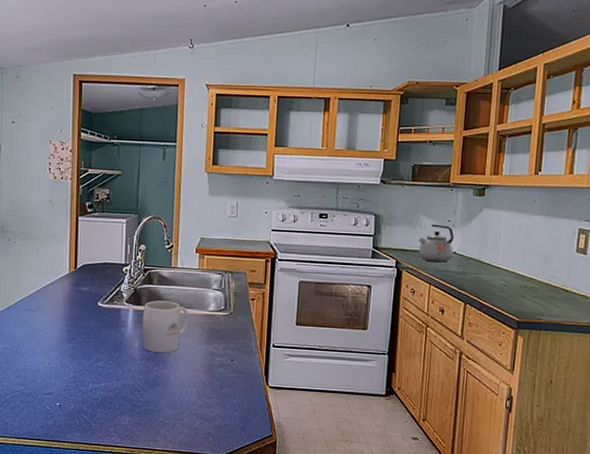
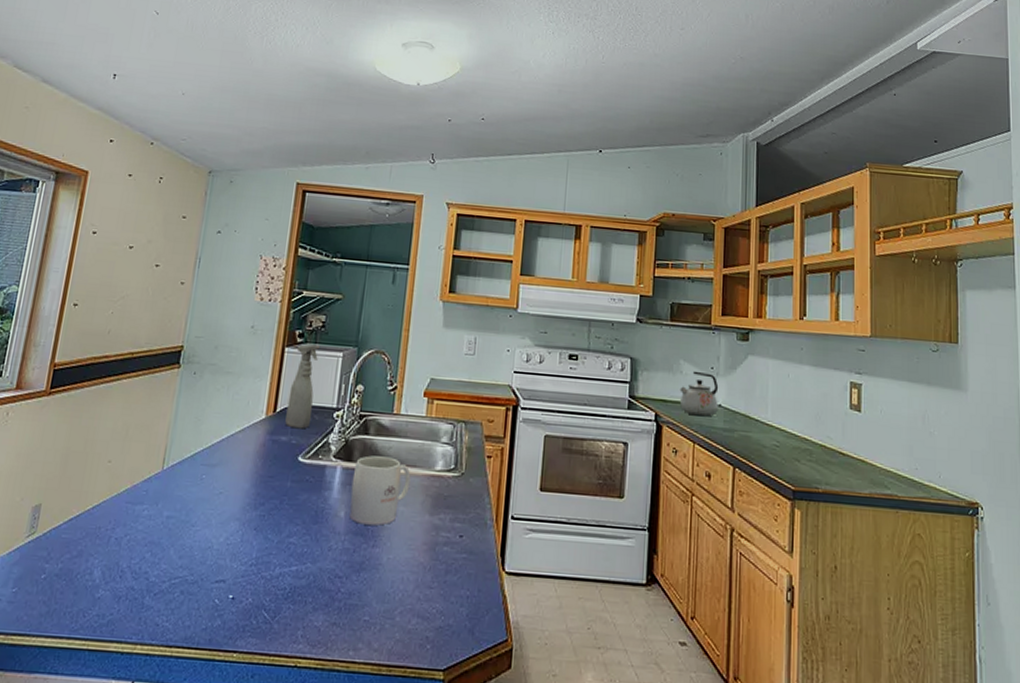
spray bottle: none [85,212,106,281] -> present [285,343,320,429]

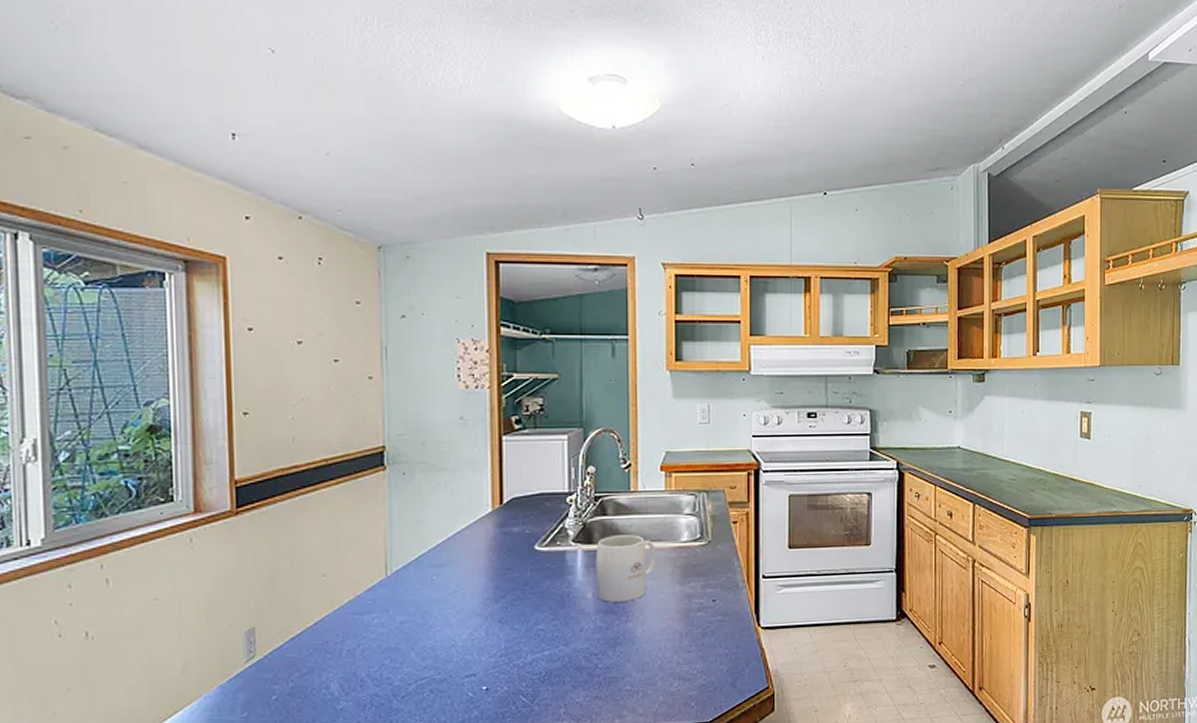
spray bottle: present [285,343,320,429] -> none [514,428,543,518]
kettle: present [679,370,719,417] -> none [919,416,957,460]

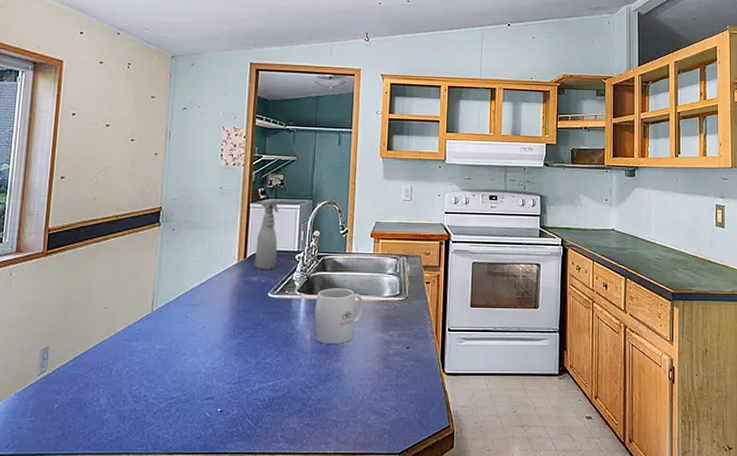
spray bottle: none [514,428,543,518] -> present [255,199,280,270]

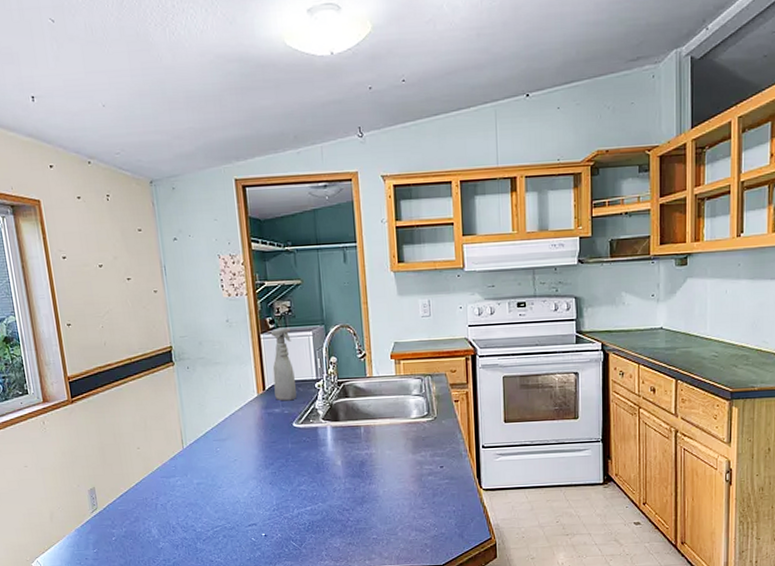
mug: present [314,288,364,344] -> none [341,413,392,469]

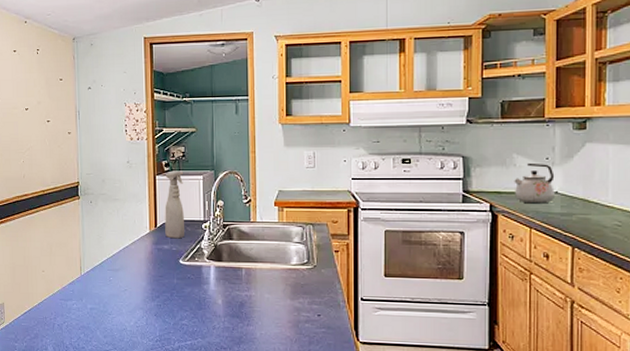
kettle: none [623,300,660,341] -> present [514,162,555,204]

